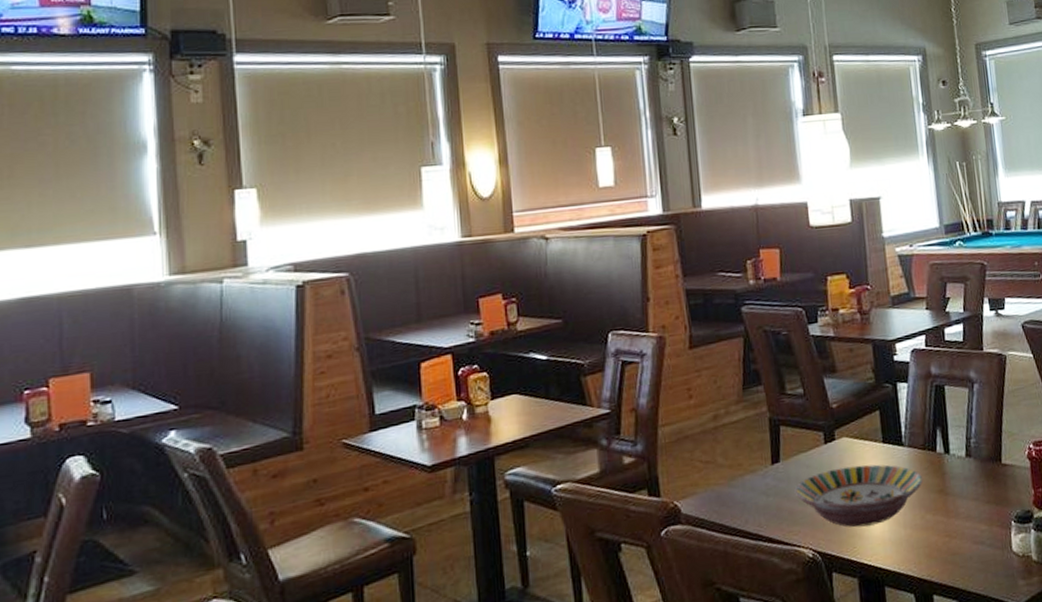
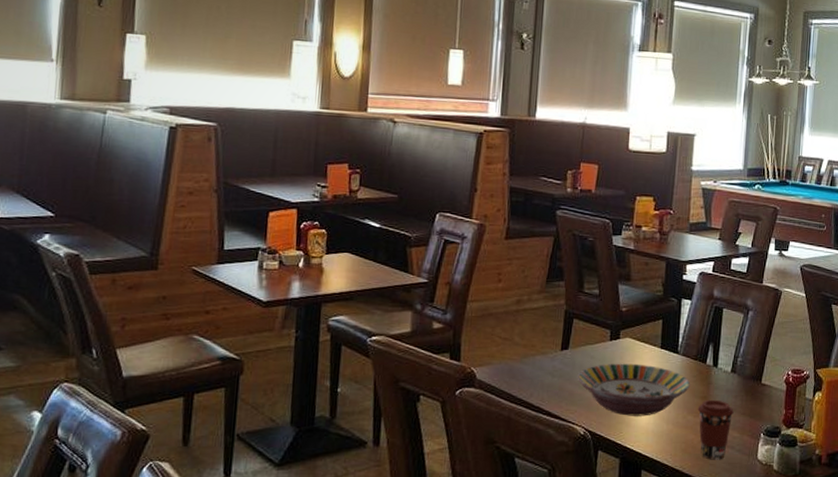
coffee cup: none [935,491,977,562] -> present [697,399,734,460]

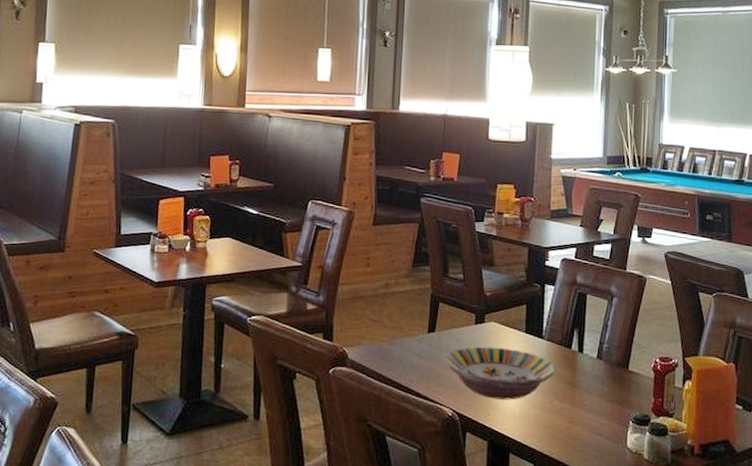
coffee cup: present [697,399,734,460] -> none [564,385,601,447]

